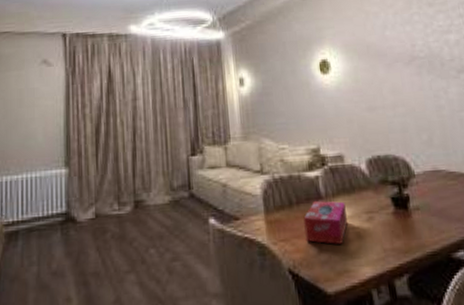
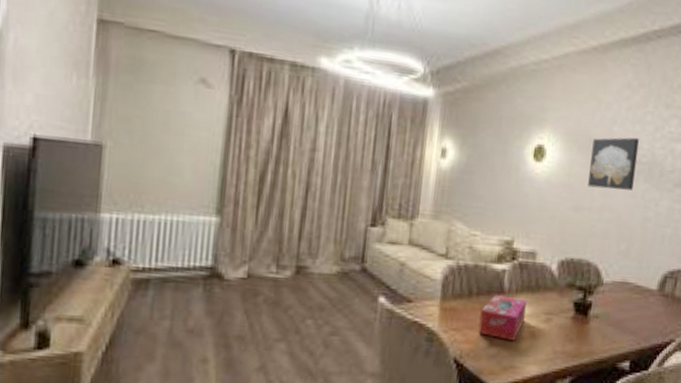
wall art: none [370,36,419,88] -> present [588,137,639,190]

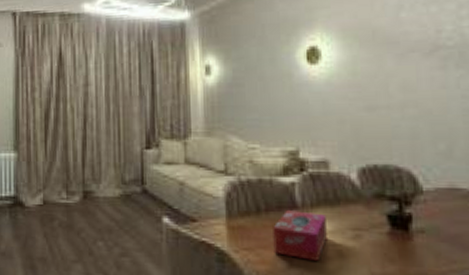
wall art: present [588,137,639,190] -> none [377,19,442,83]

